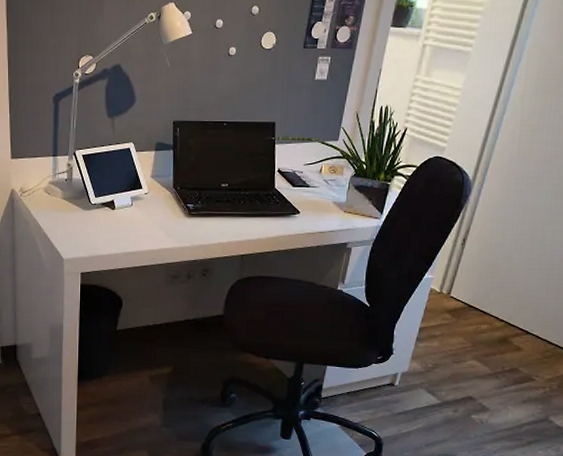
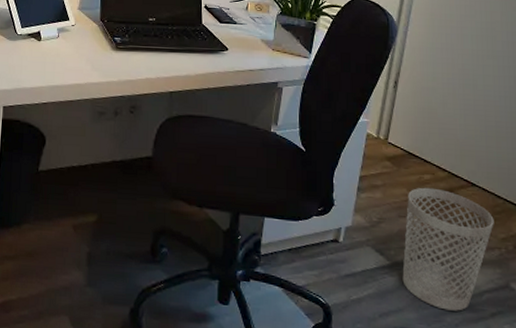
wastebasket: none [450,336,543,441] -> present [402,187,494,311]

